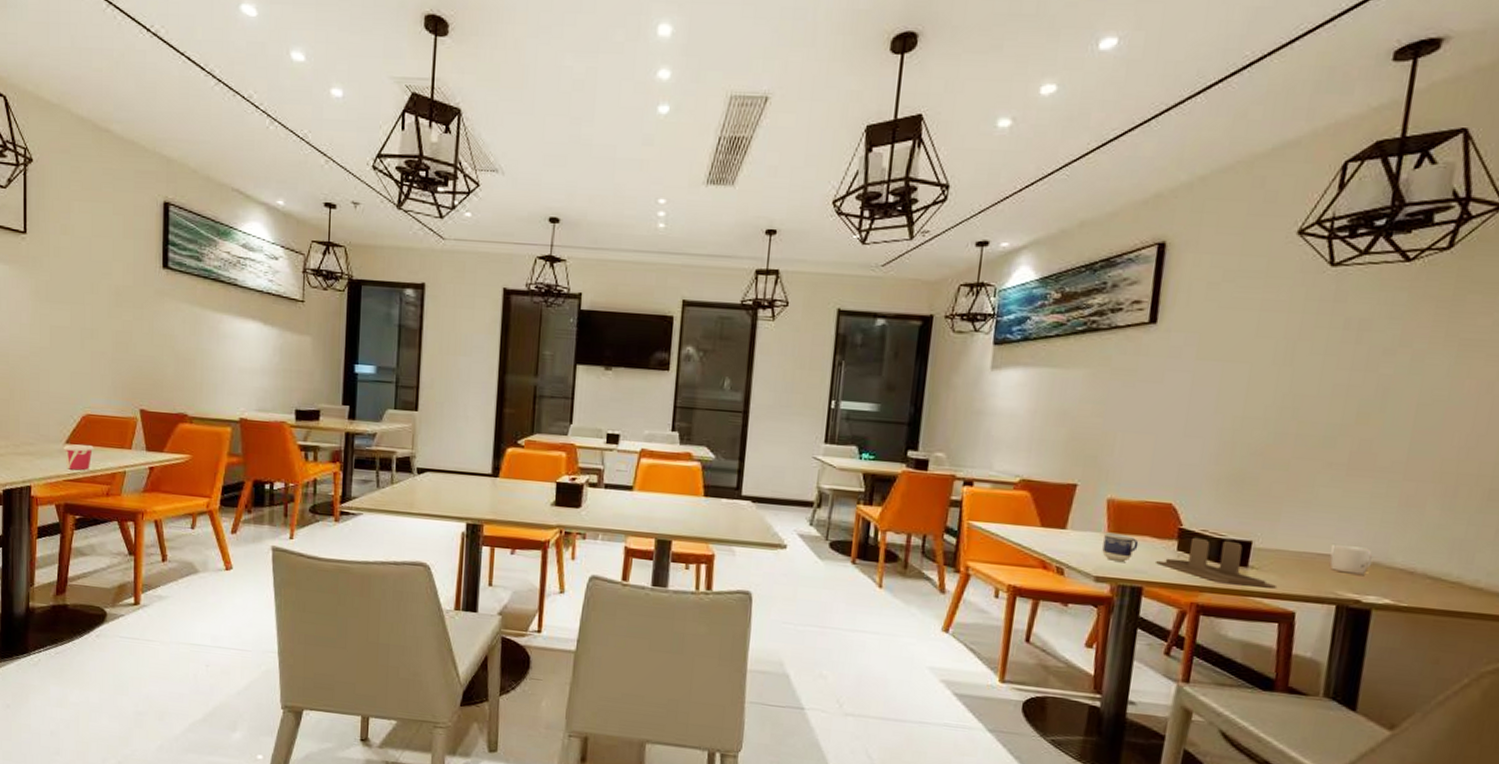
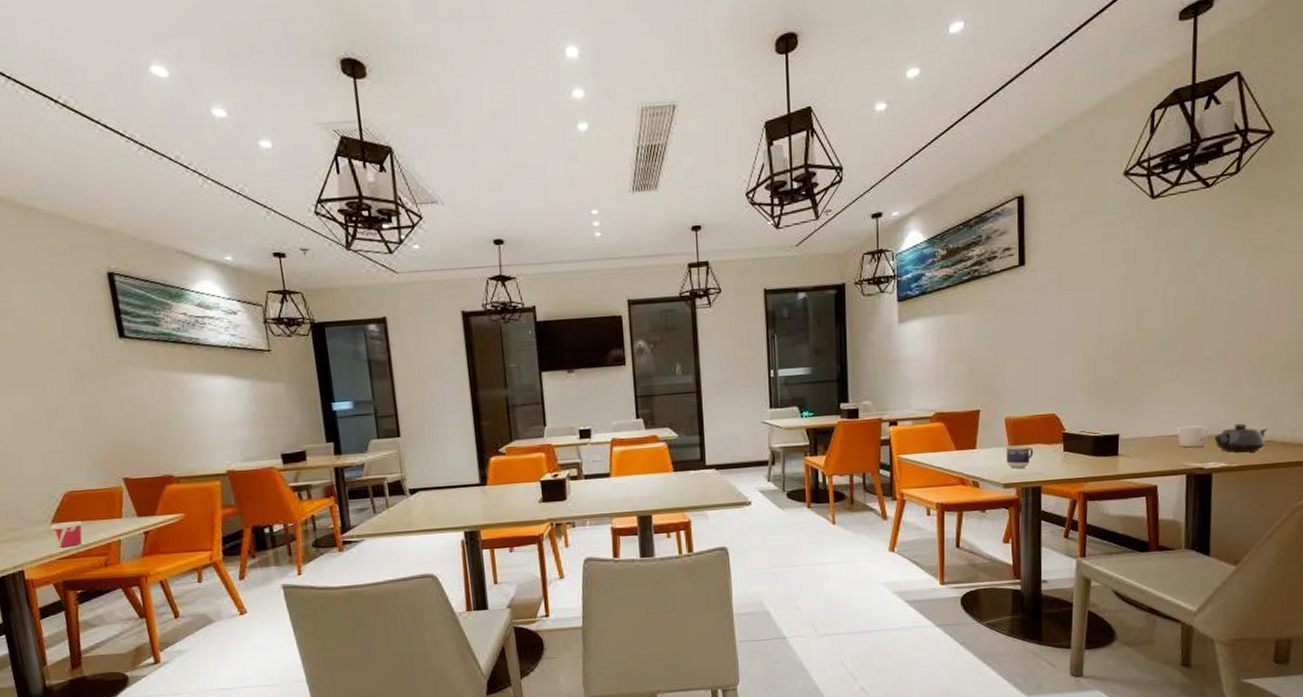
napkin holder: present [1156,537,1276,589] -> none [1049,436,1141,473]
teapot: none [1380,553,1457,593] -> present [1215,423,1269,453]

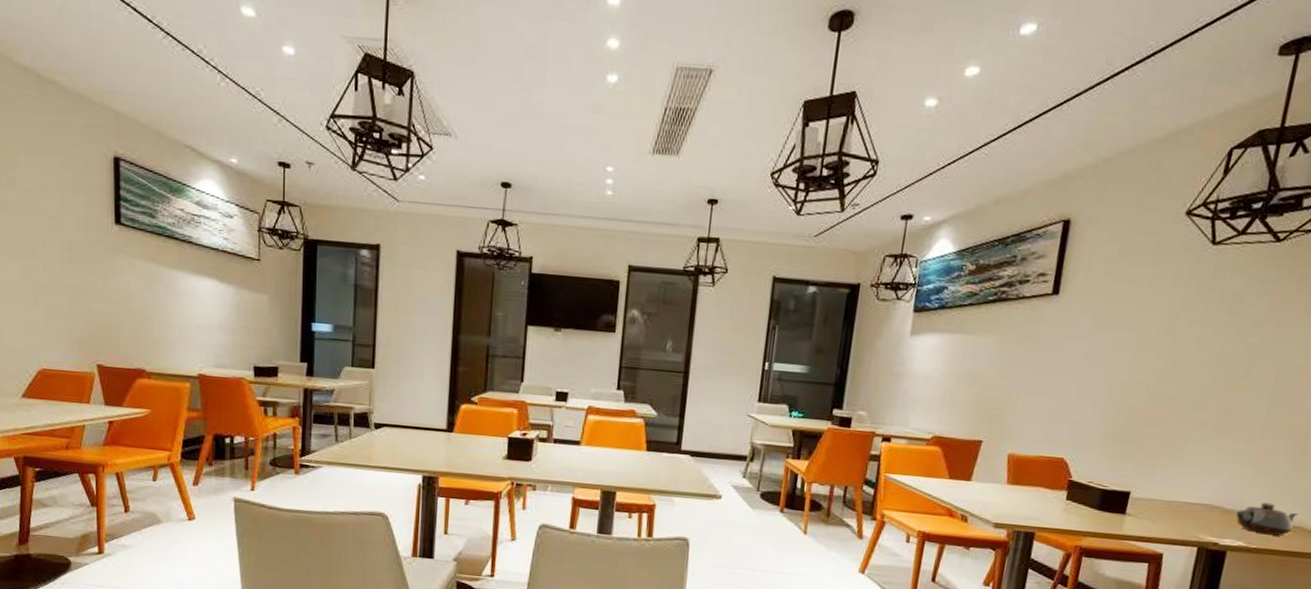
cup: present [51,520,83,548] -> none [20,398,52,424]
cup: present [1005,445,1034,469] -> none [1001,483,1034,511]
mug: present [1177,424,1209,448] -> none [1194,493,1232,521]

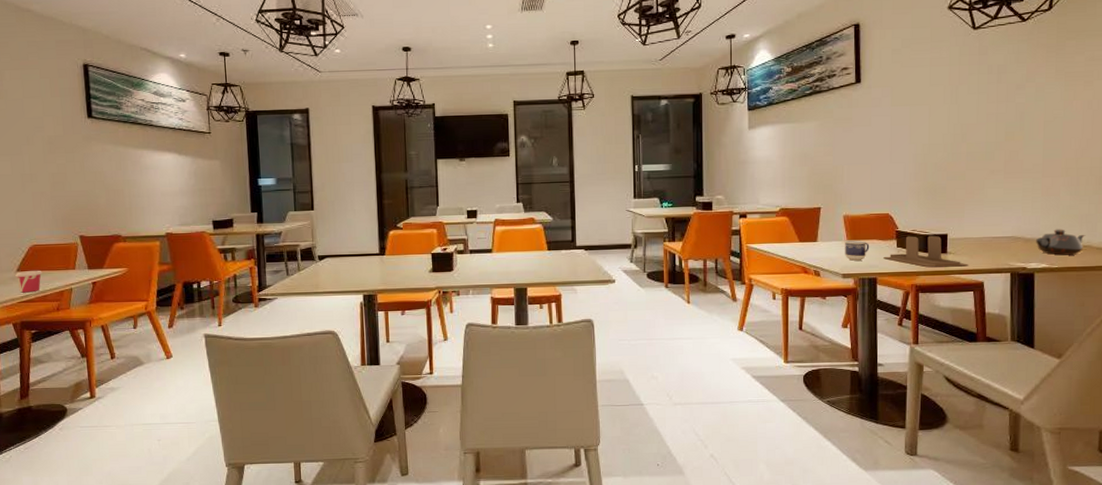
cup: none [20,398,52,424] -> present [15,270,43,293]
cup: none [1001,483,1034,511] -> present [844,240,870,262]
napkin holder: none [1047,488,1148,533] -> present [884,235,968,268]

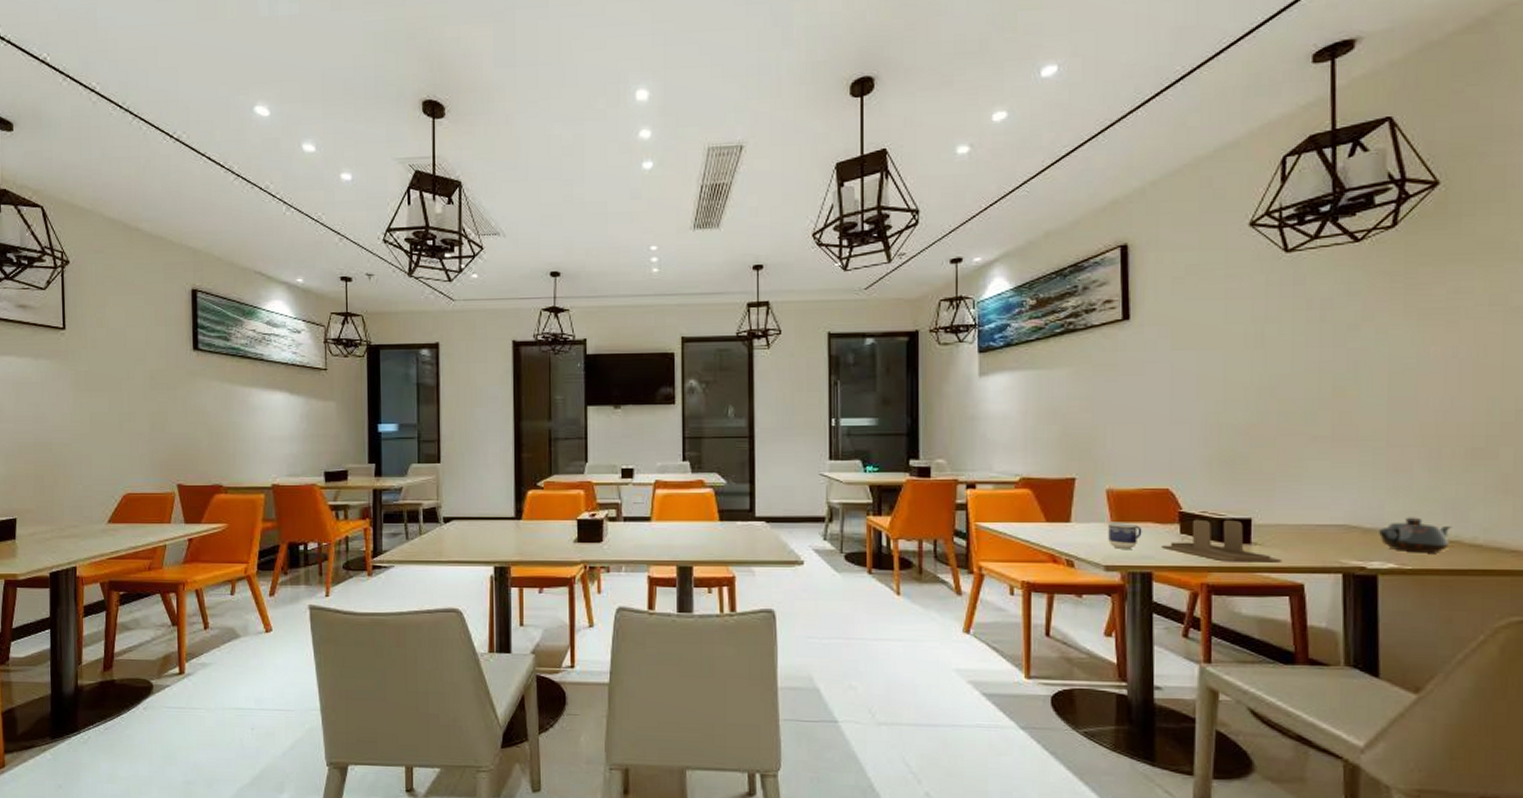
cup: present [15,270,43,293] -> none [106,522,135,548]

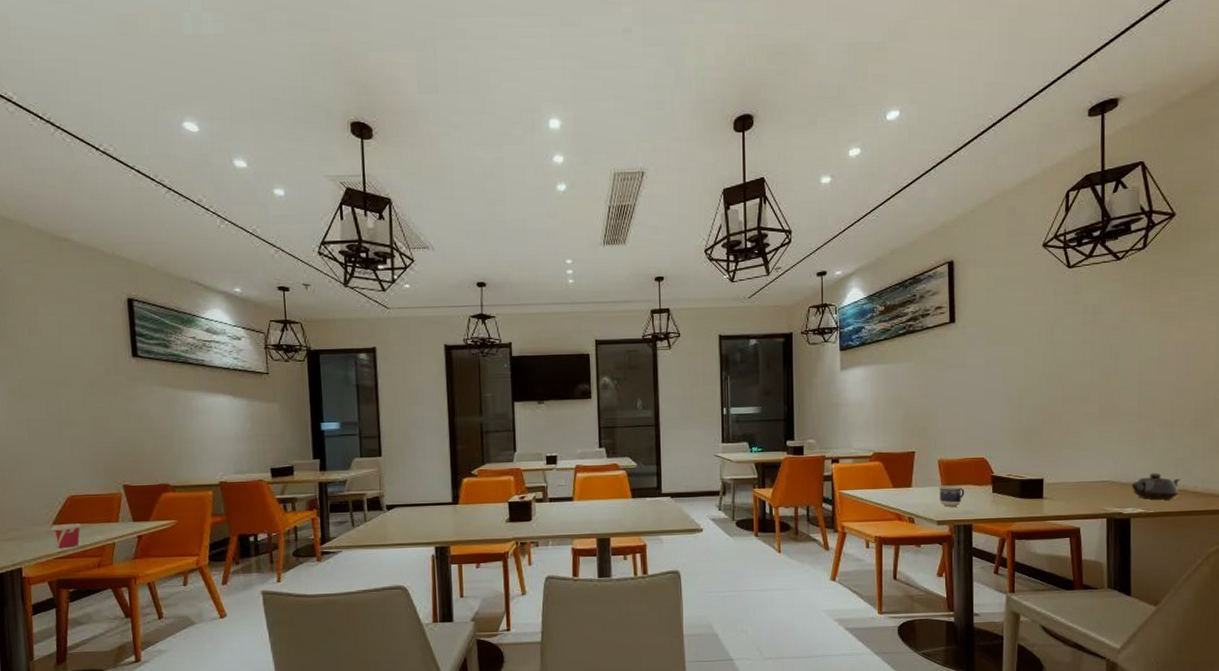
cup: none [106,522,135,548] -> present [51,523,82,548]
napkin holder: present [1162,519,1281,563] -> none [979,480,1064,514]

